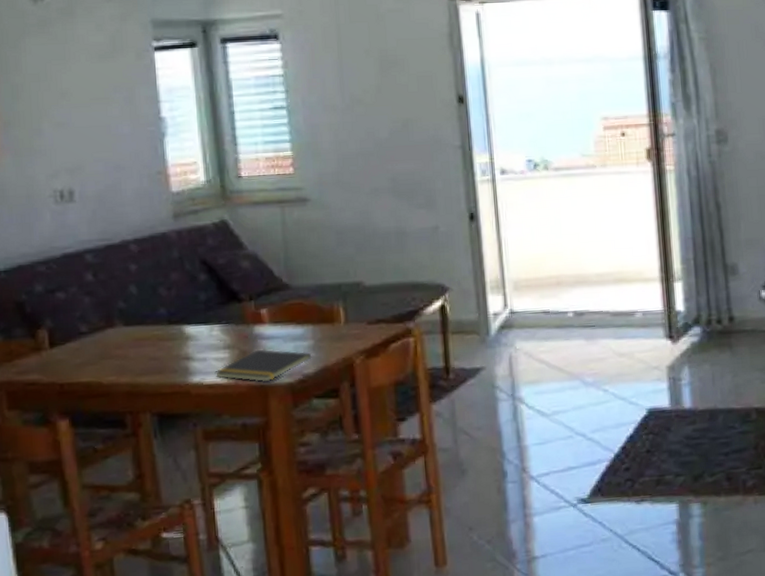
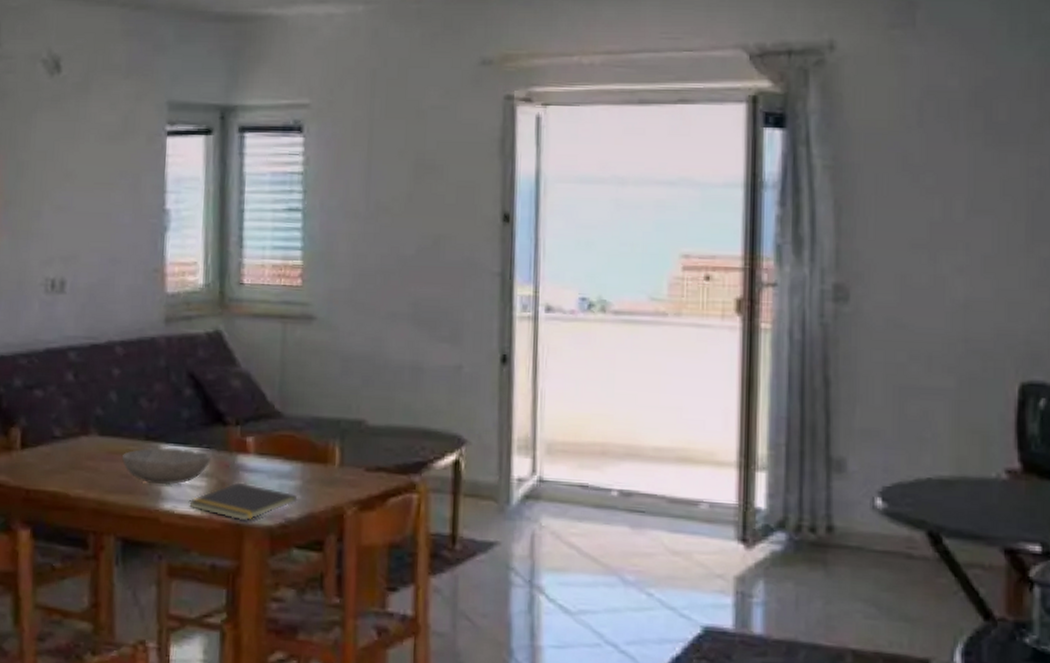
bowl: none [149,327,230,362] -> present [122,447,210,485]

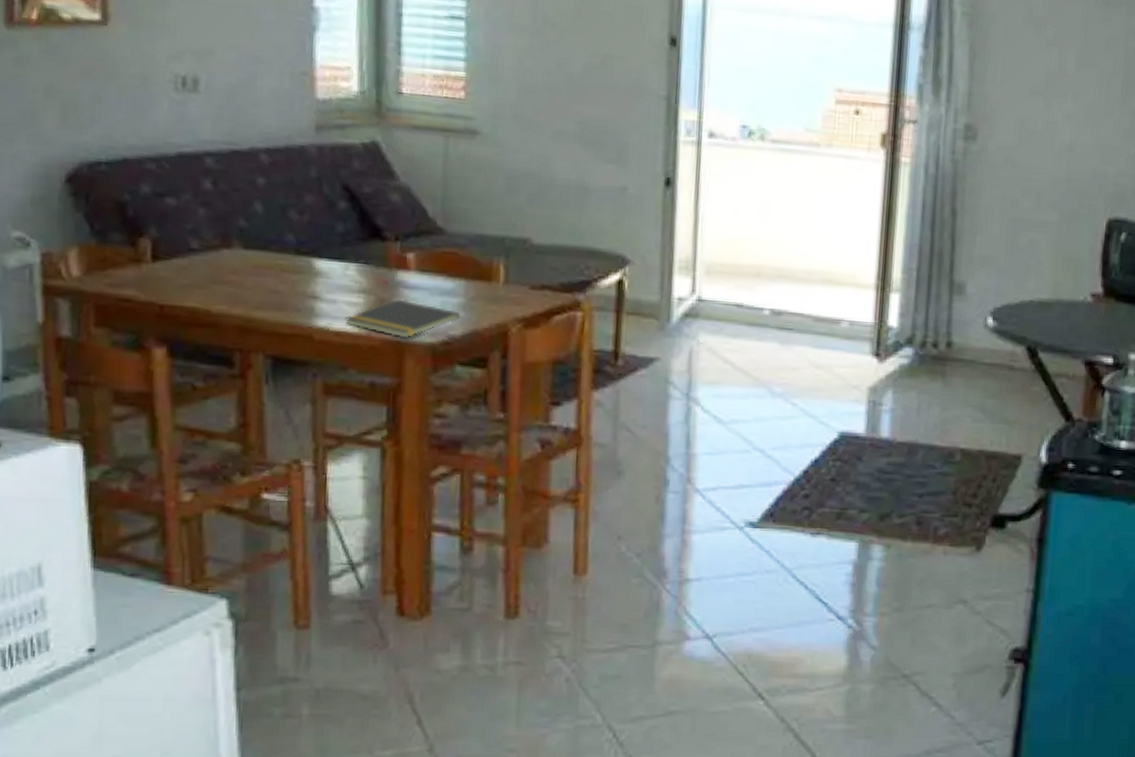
bowl: present [122,447,210,485] -> none [270,262,368,302]

